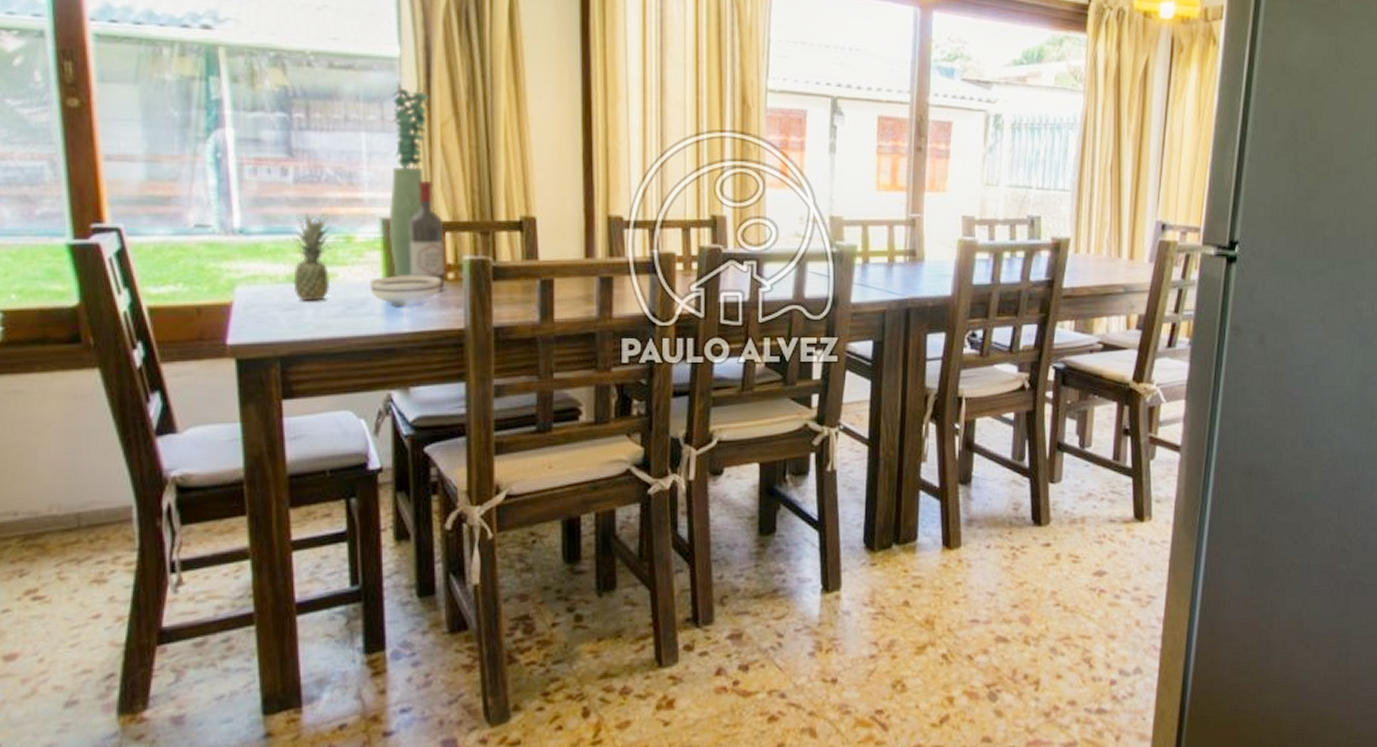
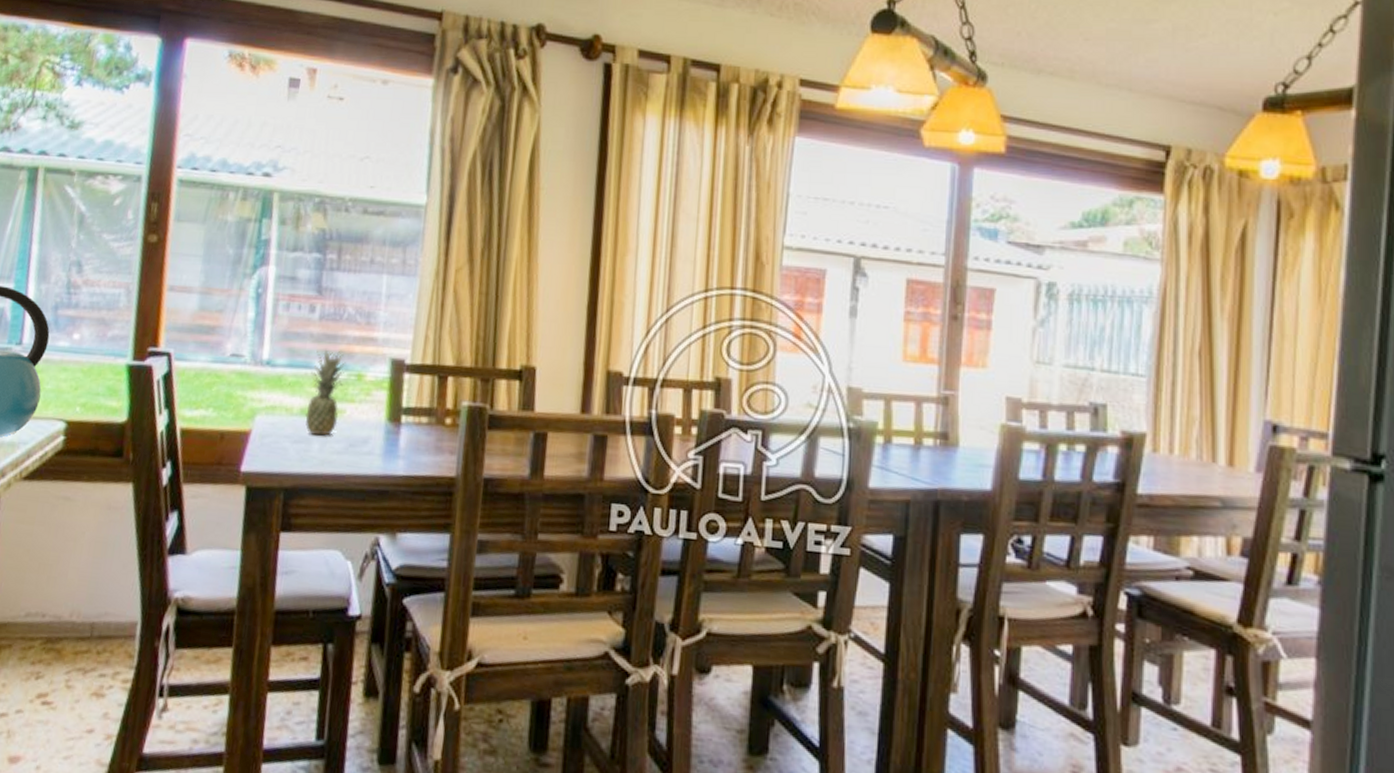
bowl: present [370,276,442,305] -> none [372,416,440,449]
vase: present [388,80,430,277] -> none [395,226,449,420]
wine bottle: present [408,180,445,292] -> none [411,323,448,437]

